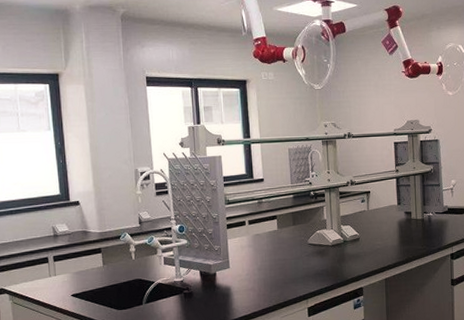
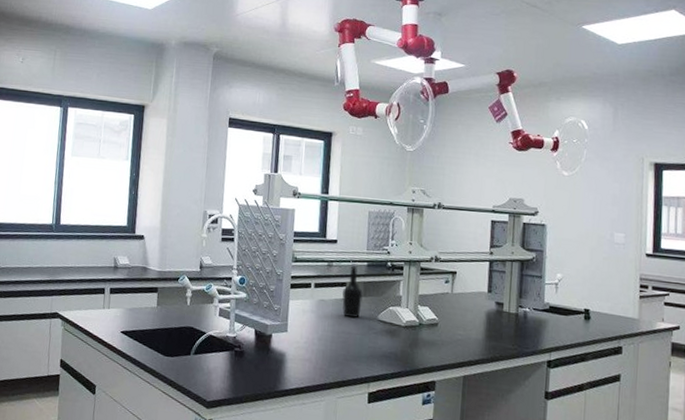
bottle: none [274,195,293,246] -> present [342,261,364,319]

